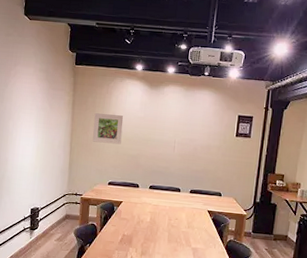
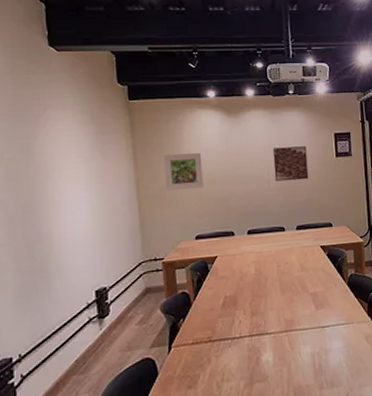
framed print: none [179,120,211,152] -> present [272,146,309,182]

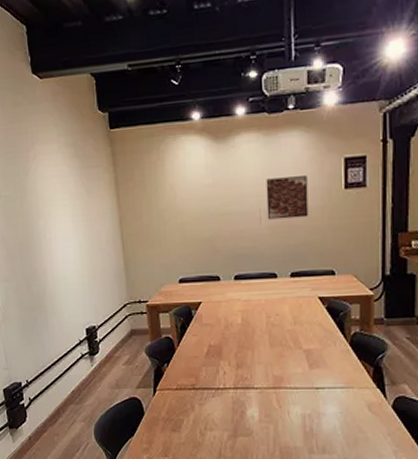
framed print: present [163,153,204,191] -> none [146,187,188,229]

